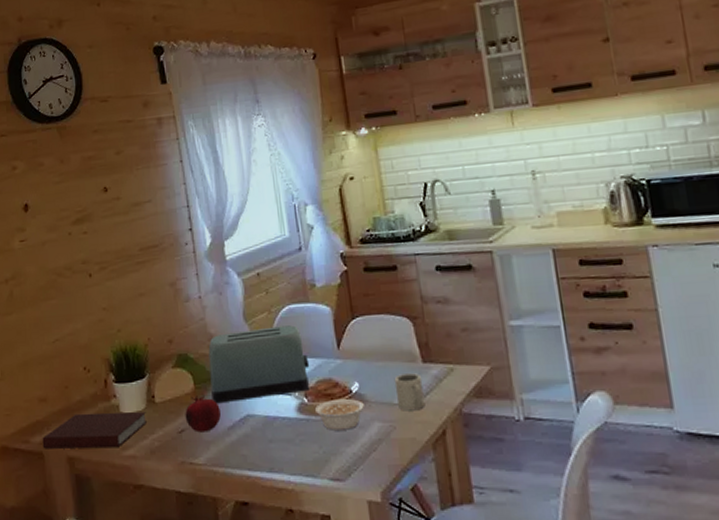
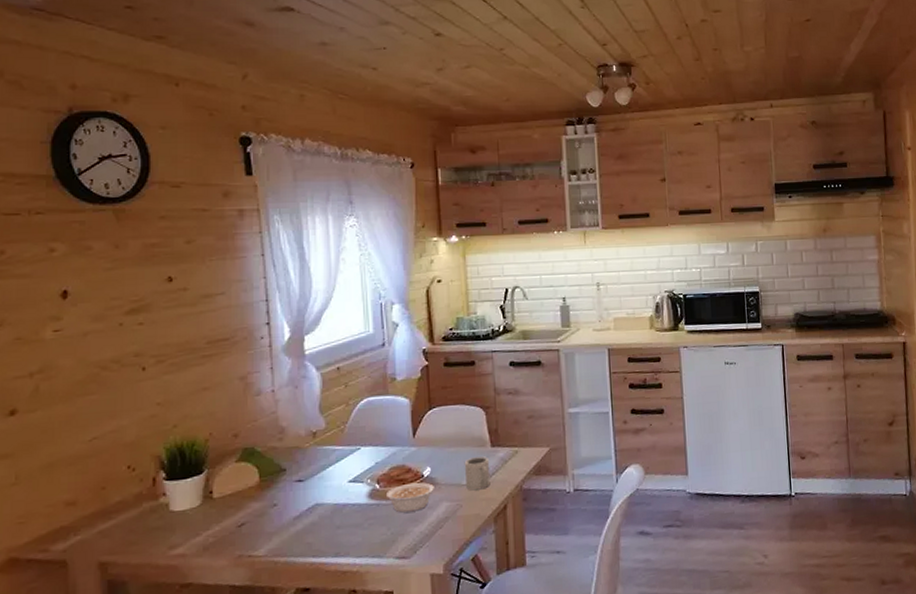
notebook: present [42,412,148,449] -> none [66,508,203,557]
fruit: present [185,396,221,433] -> none [247,489,287,525]
toaster: present [208,325,310,404] -> none [278,416,384,495]

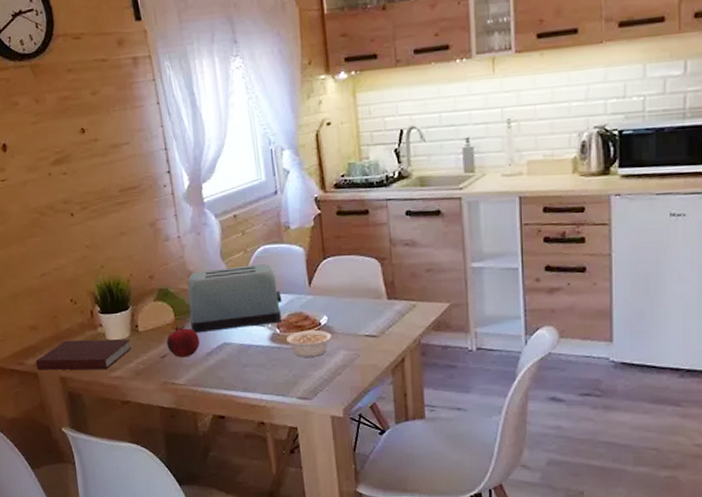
notebook: none [66,508,203,557] -> present [35,339,133,370]
fruit: none [247,489,287,525] -> present [166,326,200,358]
toaster: none [278,416,384,495] -> present [187,264,283,333]
cup: present [464,456,491,491] -> none [360,309,388,342]

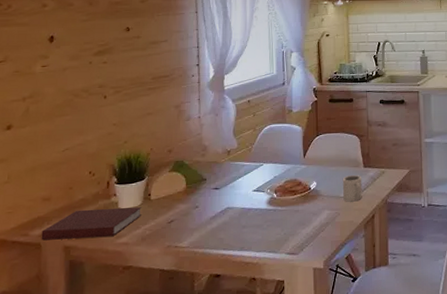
fruit: present [166,326,200,358] -> none [175,193,206,222]
toaster: present [187,264,283,333] -> none [200,140,281,200]
legume: present [285,330,332,357] -> none [281,194,318,218]
cup: none [360,309,388,342] -> present [342,175,362,202]

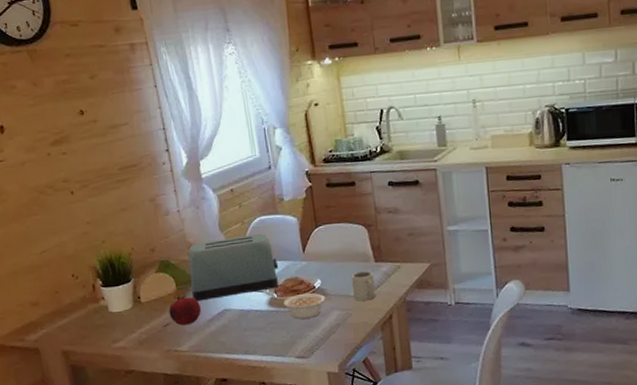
notebook: present [41,207,142,241] -> none [37,310,135,346]
fruit: none [175,193,206,222] -> present [168,295,201,326]
toaster: none [200,140,281,200] -> present [188,234,279,302]
legume: none [281,194,318,218] -> present [283,293,325,319]

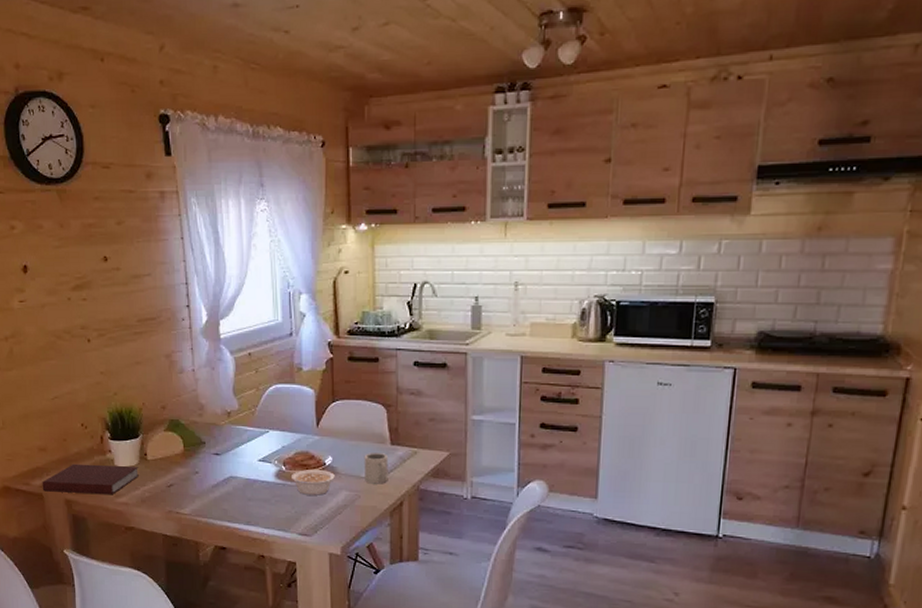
notebook: none [37,310,135,346] -> present [42,463,140,495]
fruit: present [168,295,201,326] -> none [174,457,206,488]
toaster: present [188,234,279,302] -> none [198,402,290,465]

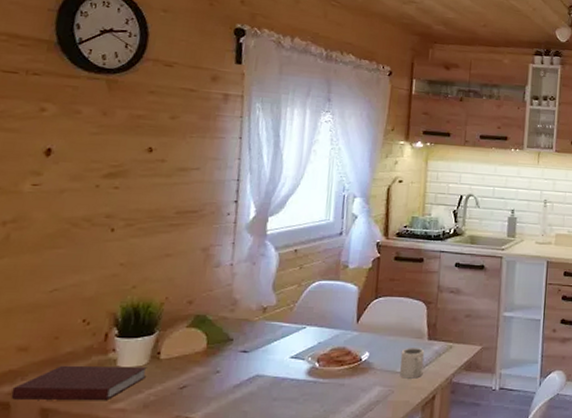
legume: present [290,470,335,495] -> none [323,366,370,392]

